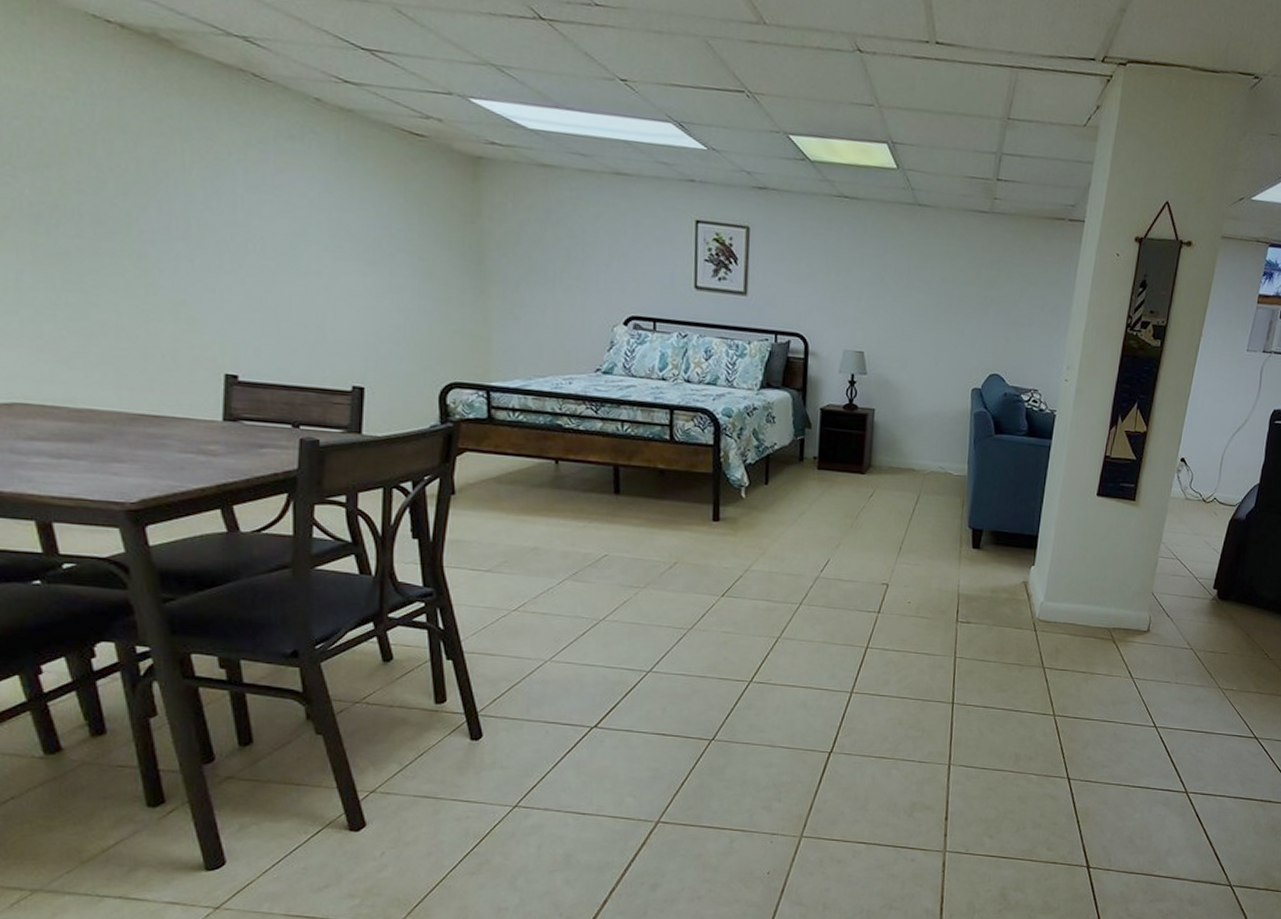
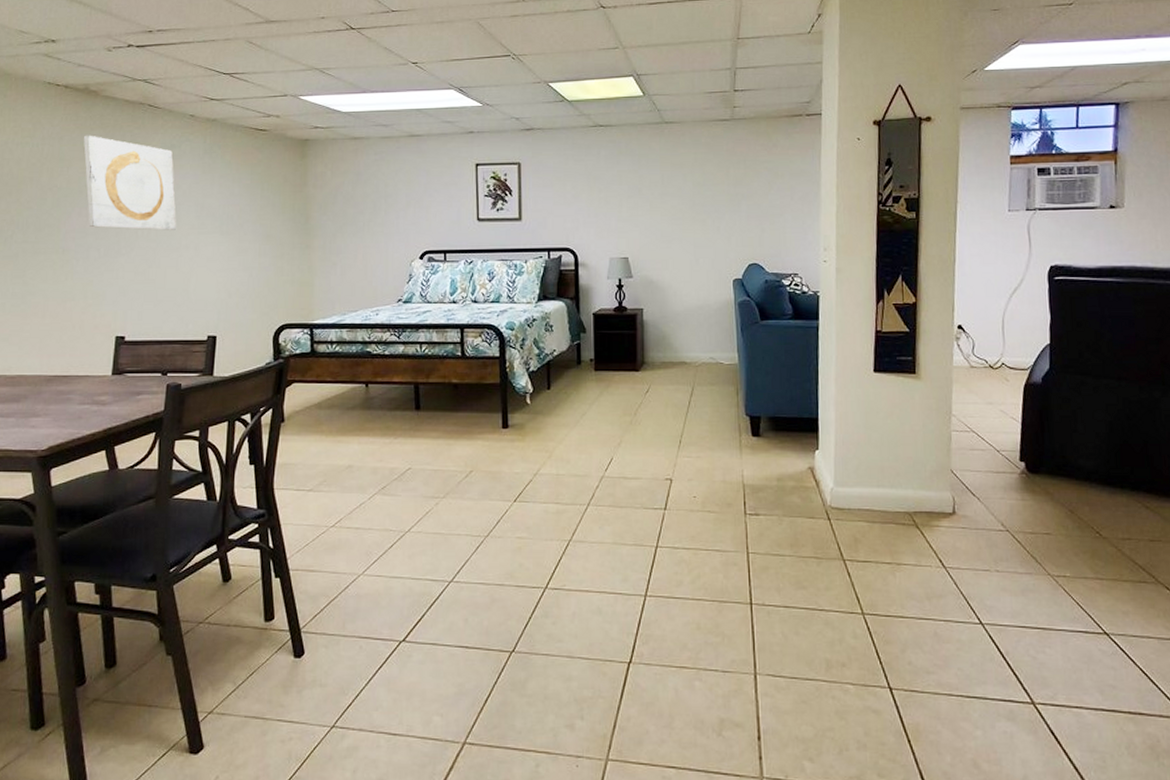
wall art: none [157,101,302,249] -> present [84,135,176,230]

